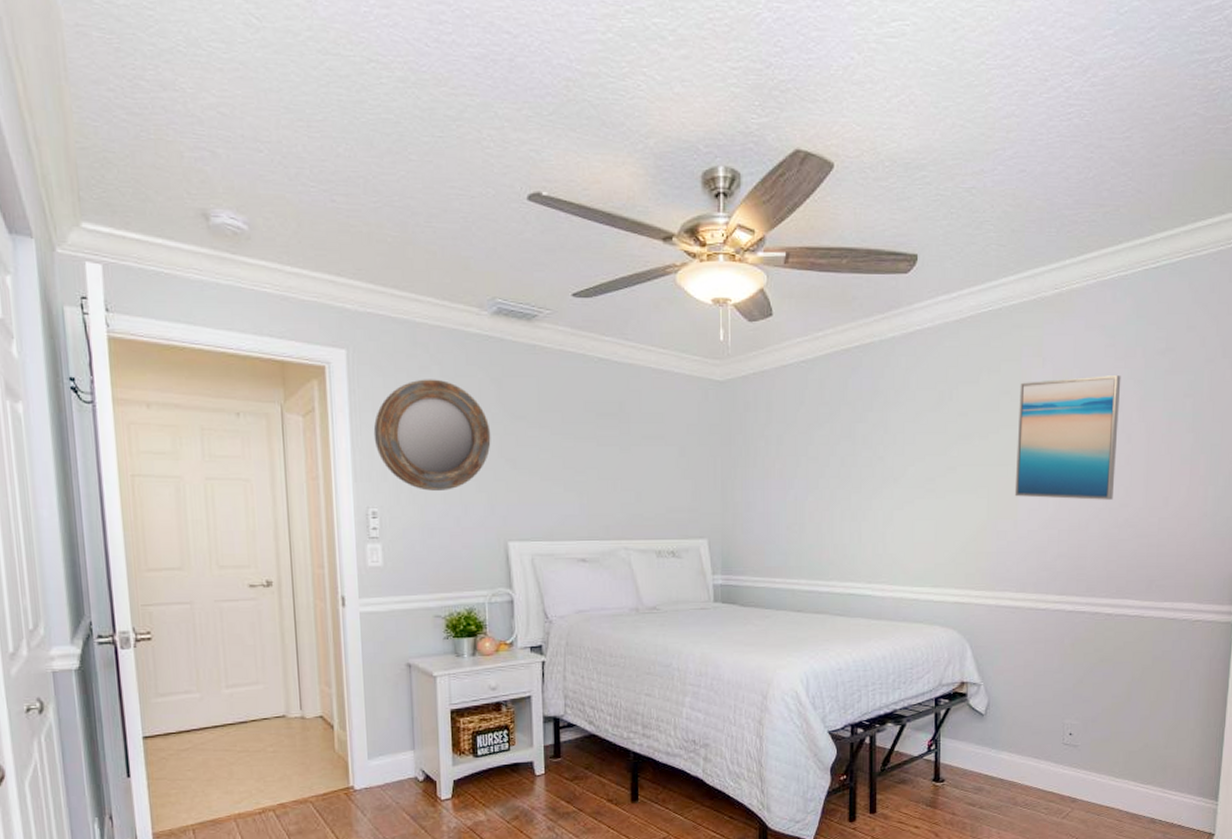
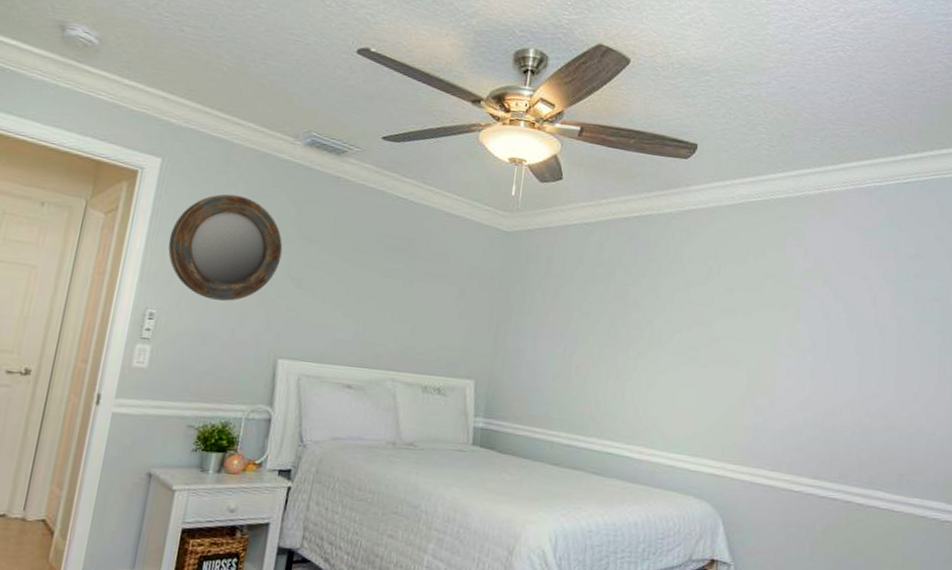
wall art: present [1014,375,1121,500] -> none [773,268,876,389]

